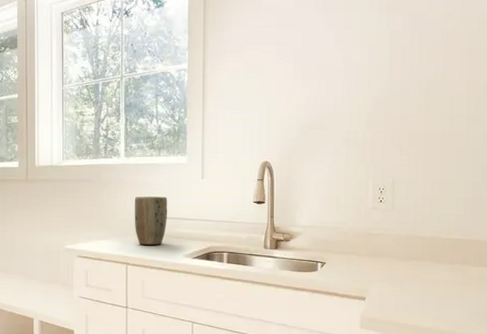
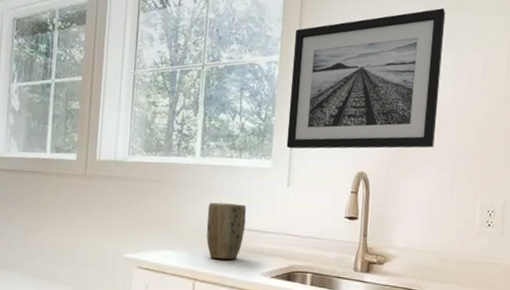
wall art: none [199,11,333,145] -> present [286,8,446,149]

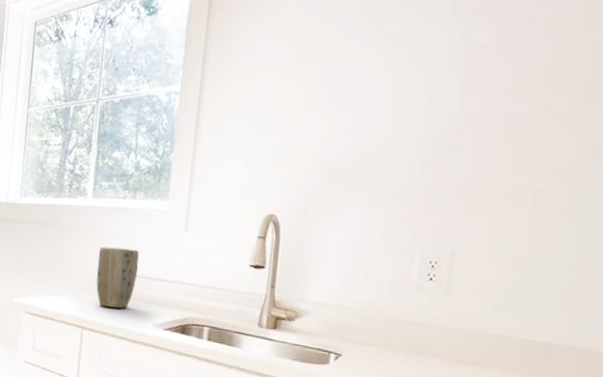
wall art: present [286,8,446,149] -> none [185,18,384,189]

